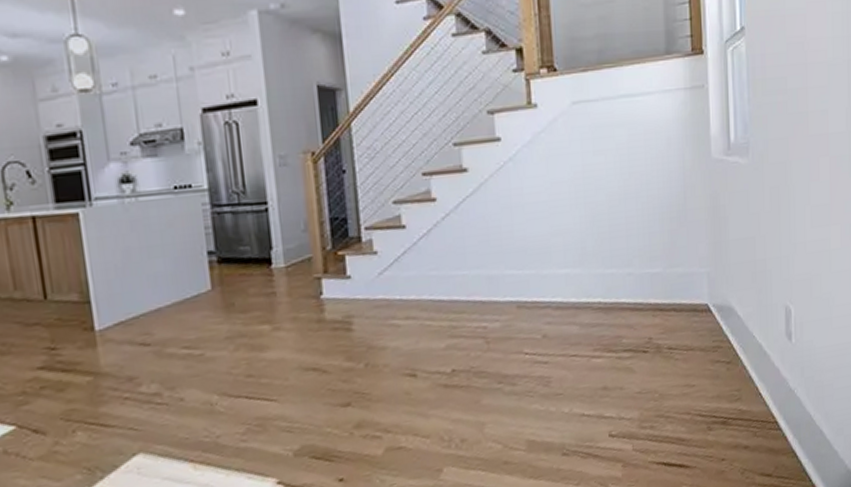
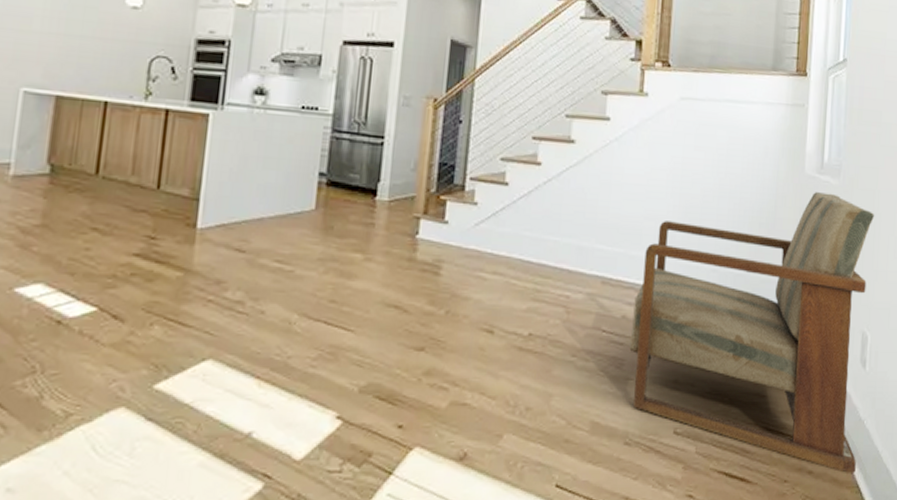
armchair: none [553,173,790,442] -> present [629,192,875,473]

